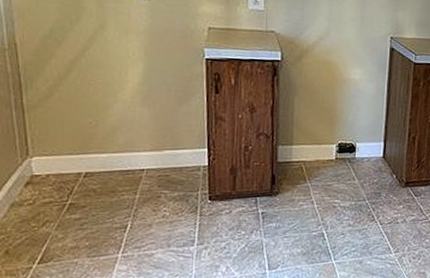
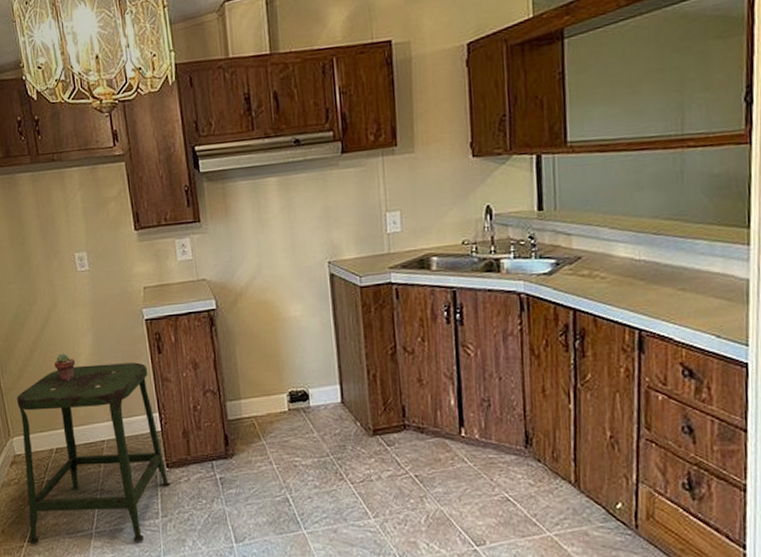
stool: none [39,93,210,267] -> present [17,362,170,544]
potted succulent: none [94,78,121,107] -> present [54,353,76,381]

